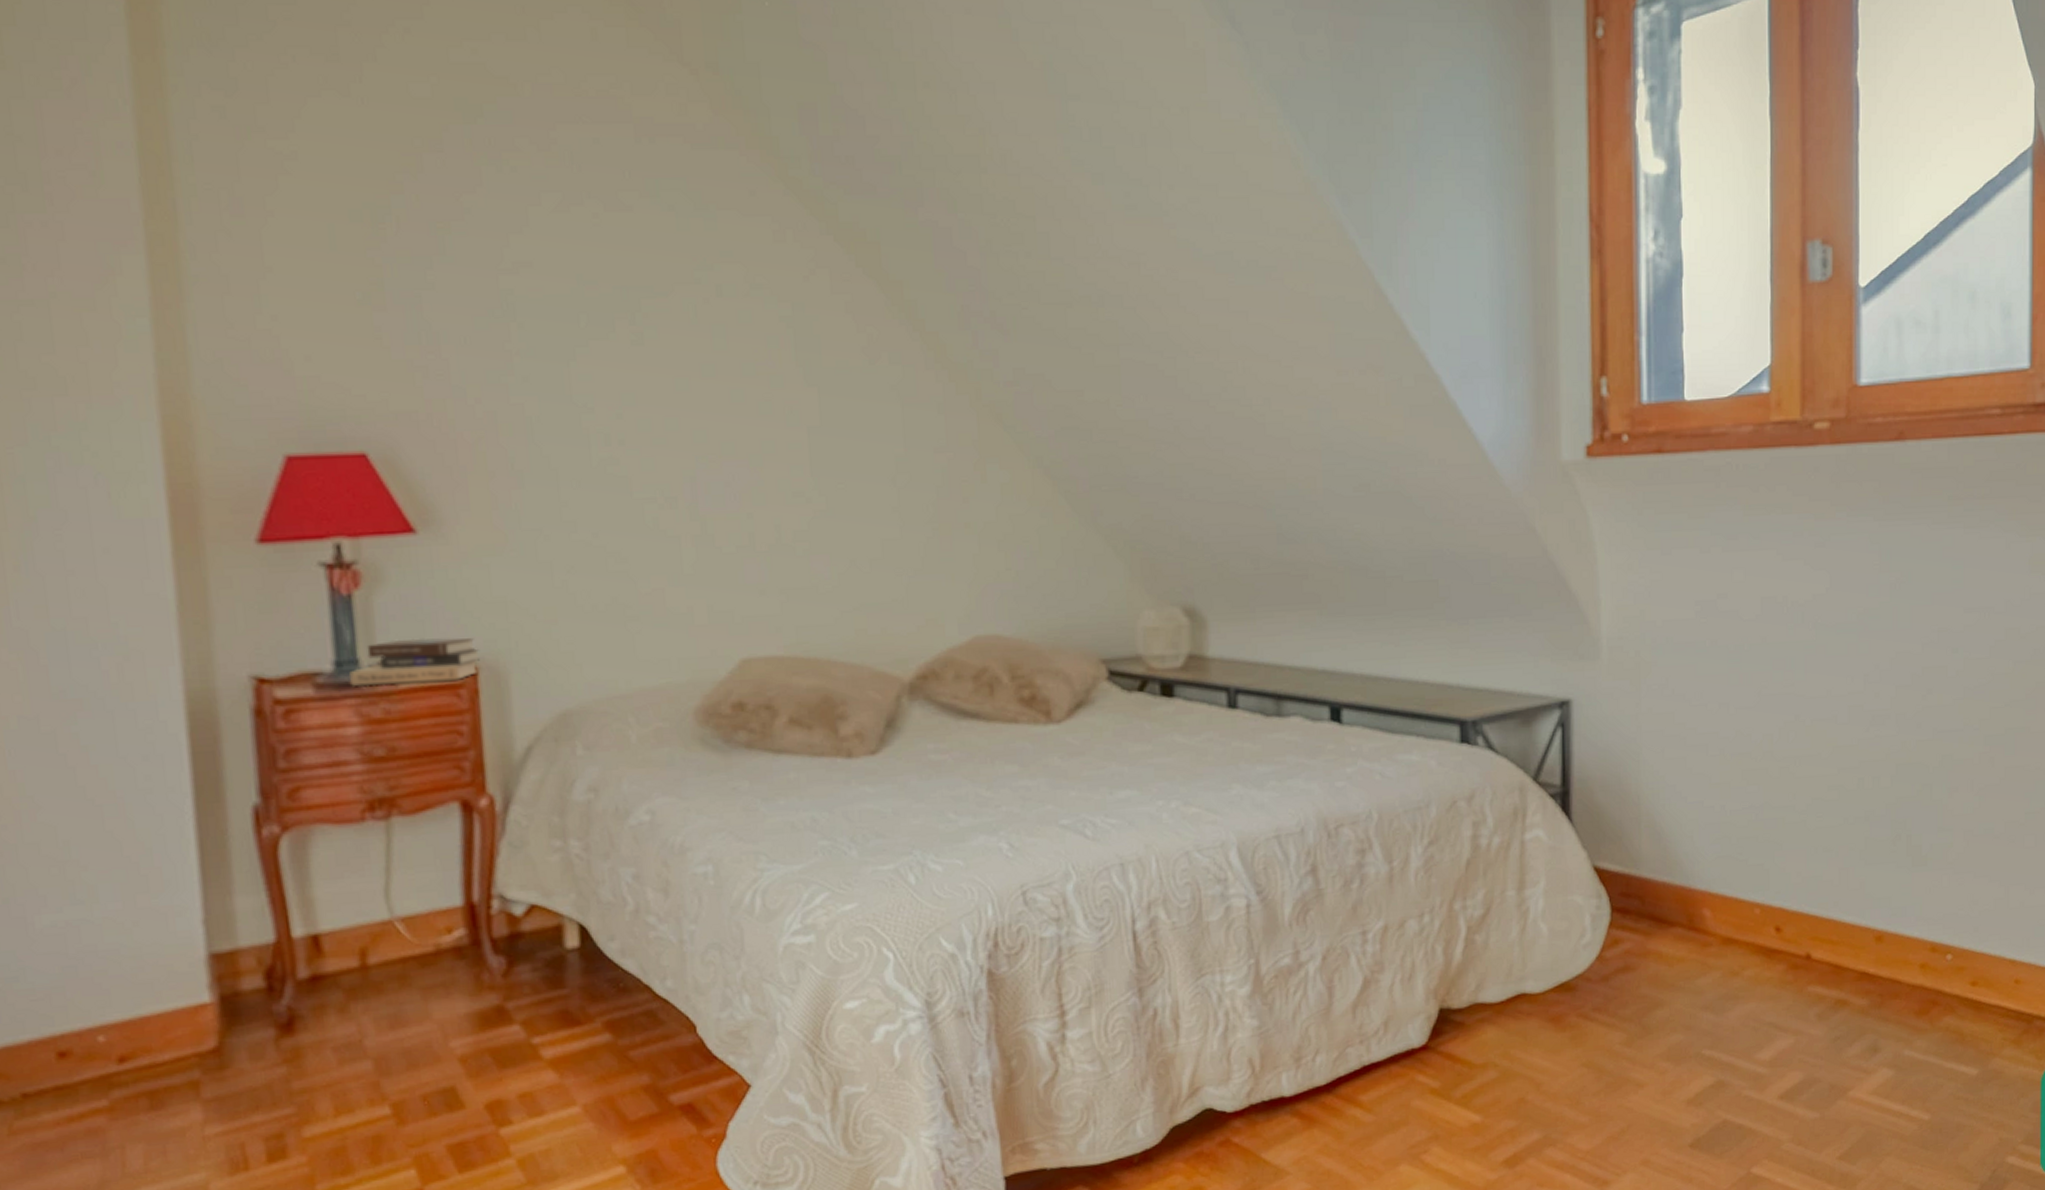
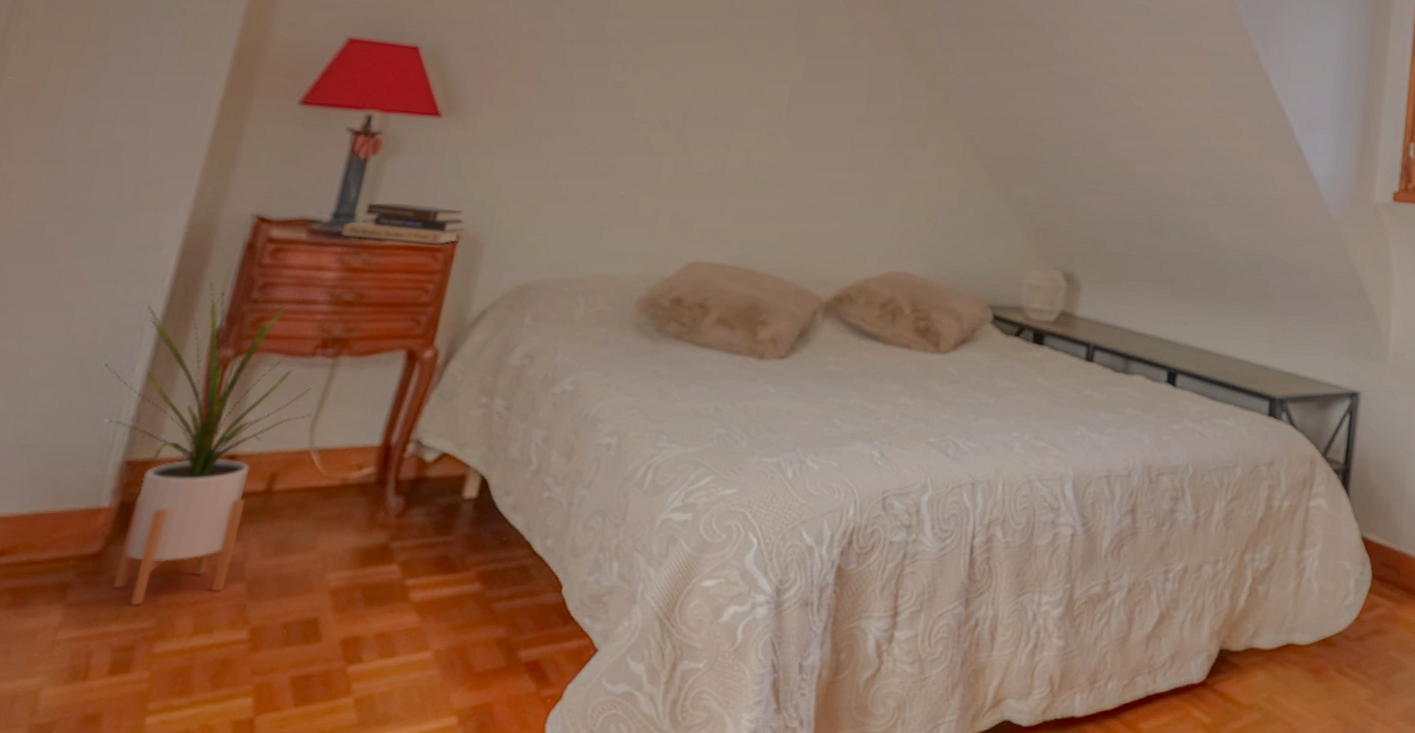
house plant: none [153,748,382,1096] -> present [104,280,333,606]

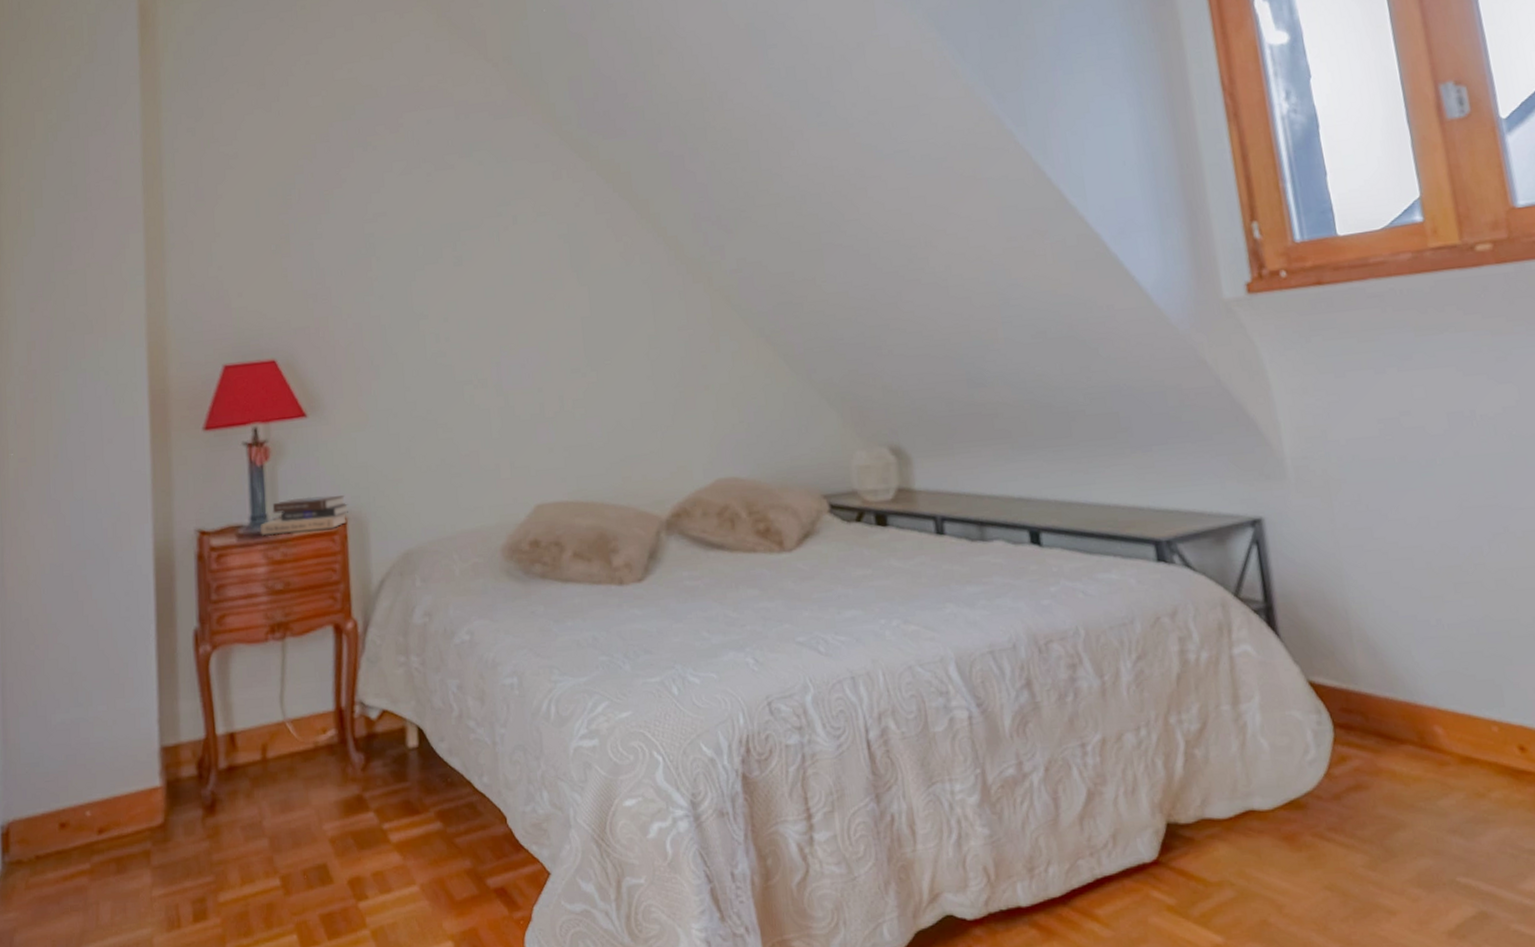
house plant: present [104,280,333,606] -> none [128,584,278,865]

